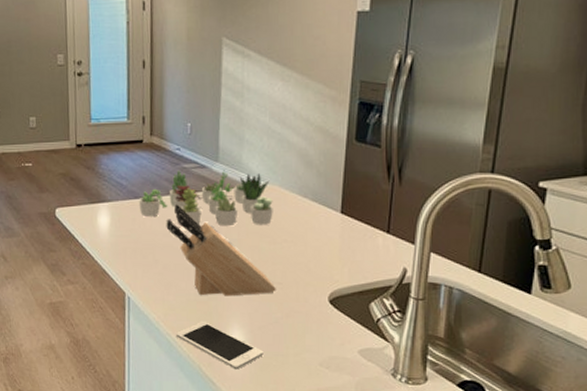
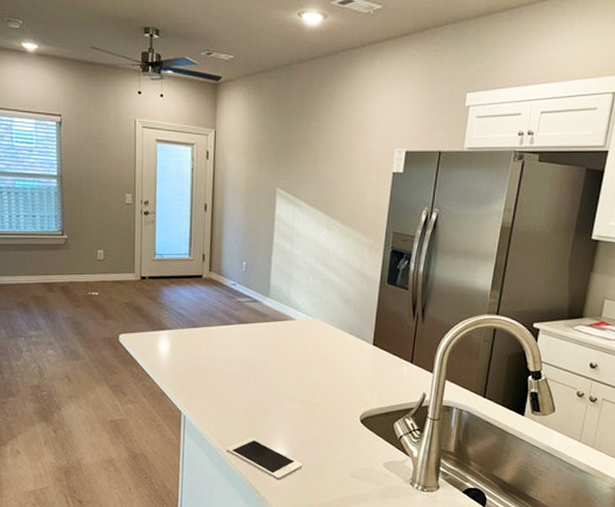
succulent plant: present [138,170,273,227] -> none [196,304,316,354]
knife block: present [166,203,276,296] -> none [220,332,315,416]

